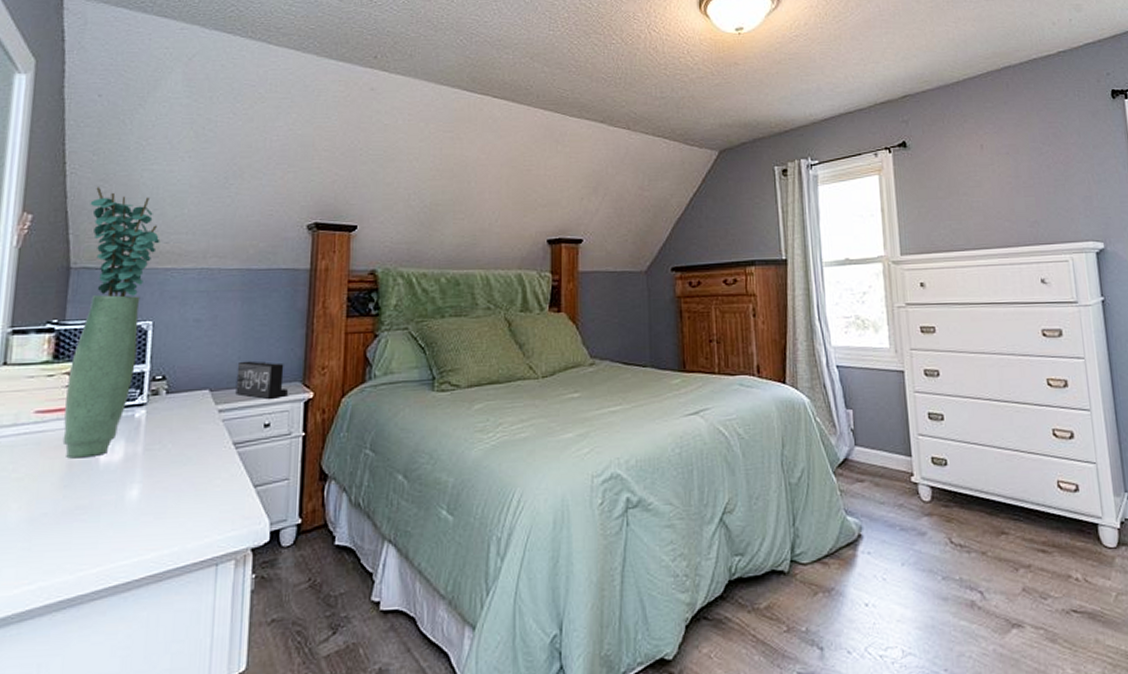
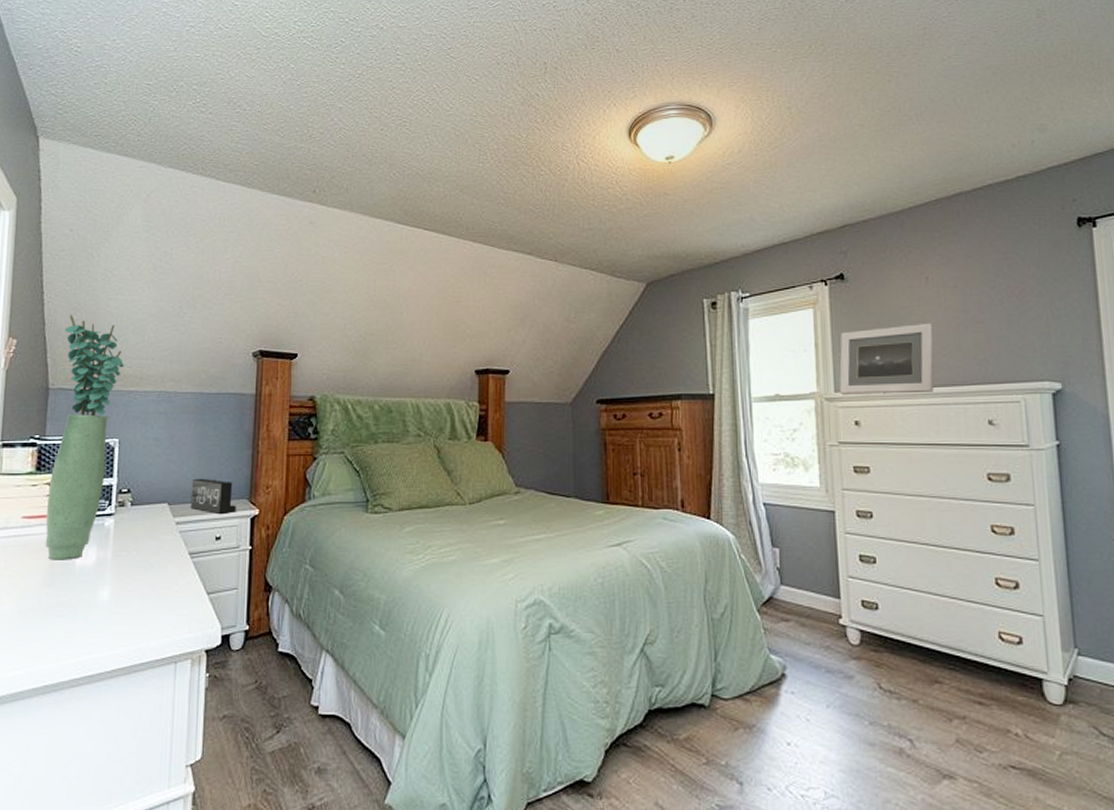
picture frame: none [904,189,992,257] -> present [839,324,934,395]

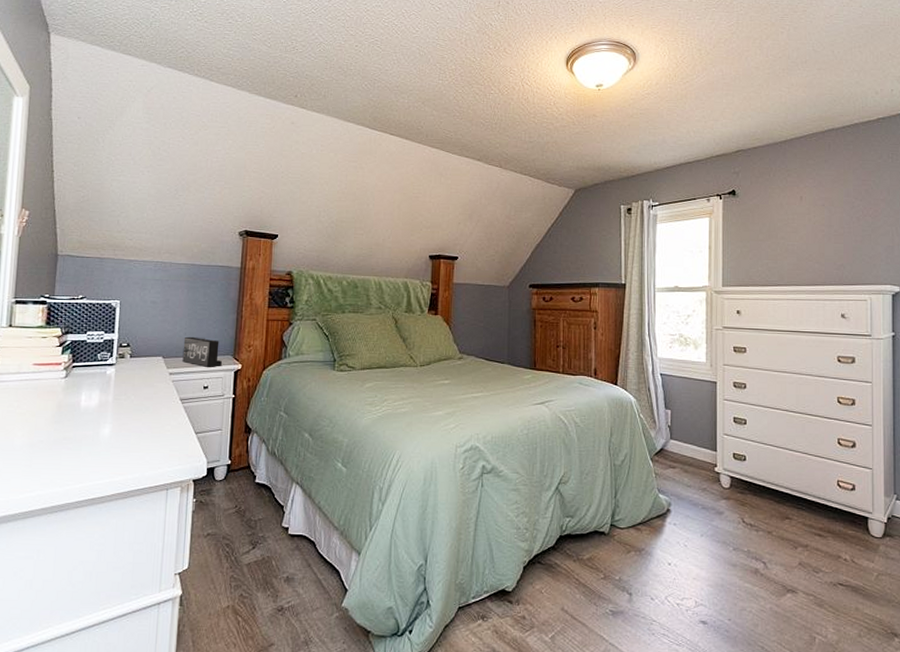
vase: present [45,315,125,560] -> none [53,192,126,402]
picture frame: present [839,324,934,395] -> none [726,234,804,290]

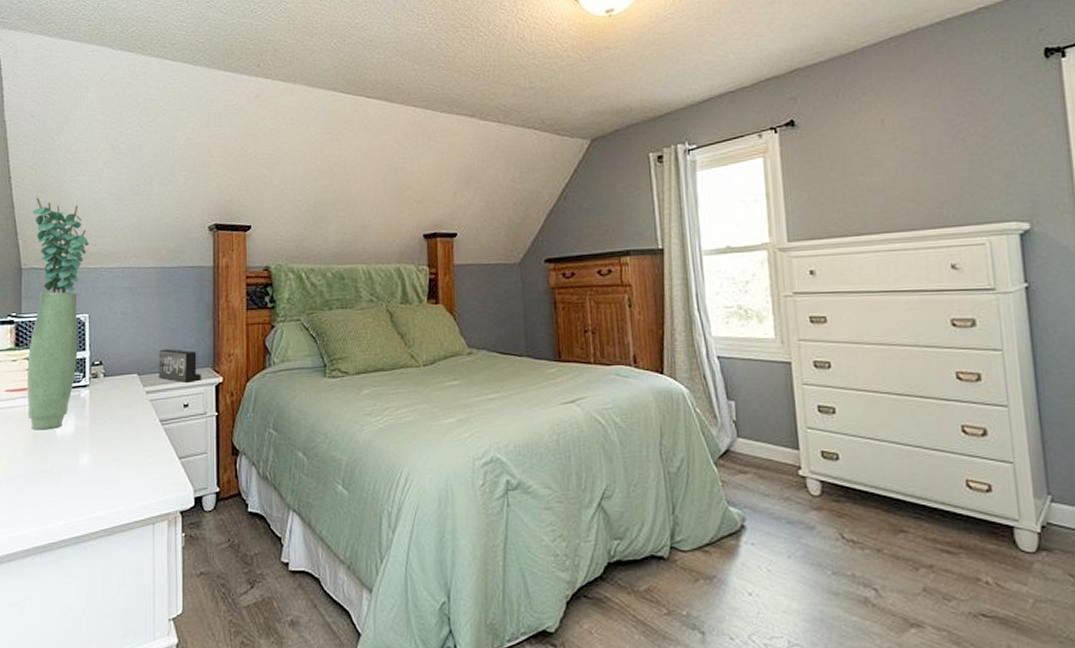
vase: none [53,192,126,402] -> present [28,197,90,430]

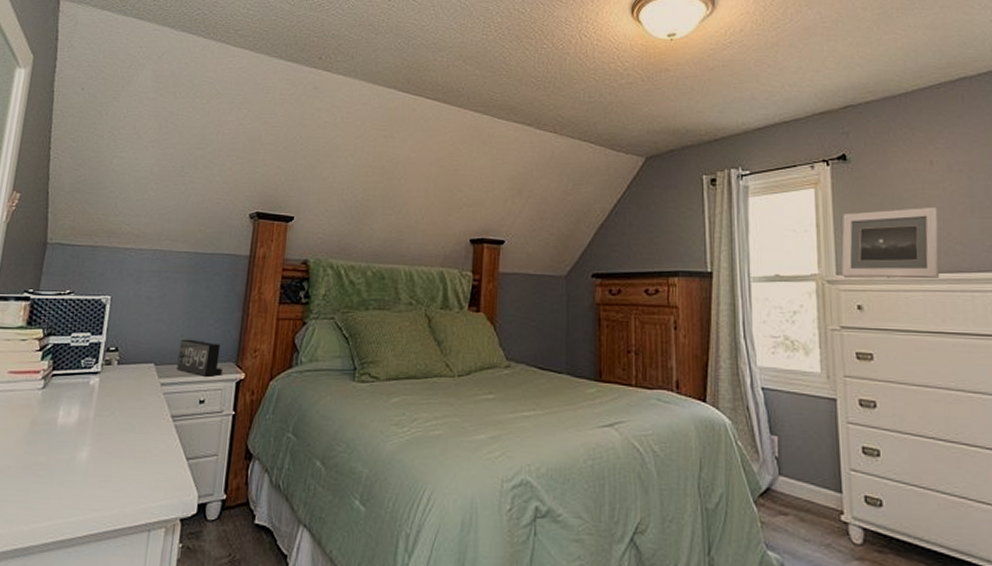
vase: present [28,197,90,430] -> none [28,171,123,418]
picture frame: none [792,167,893,244] -> present [841,208,940,279]

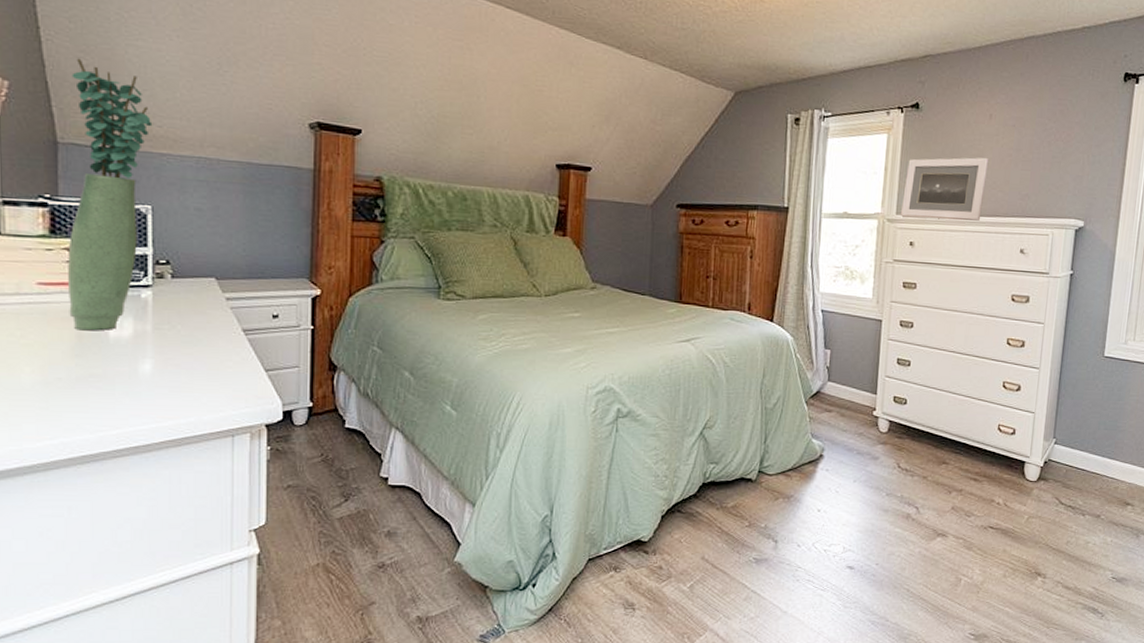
vase: none [28,171,123,418] -> present [68,58,153,331]
alarm clock: present [176,339,222,377] -> none [242,253,295,292]

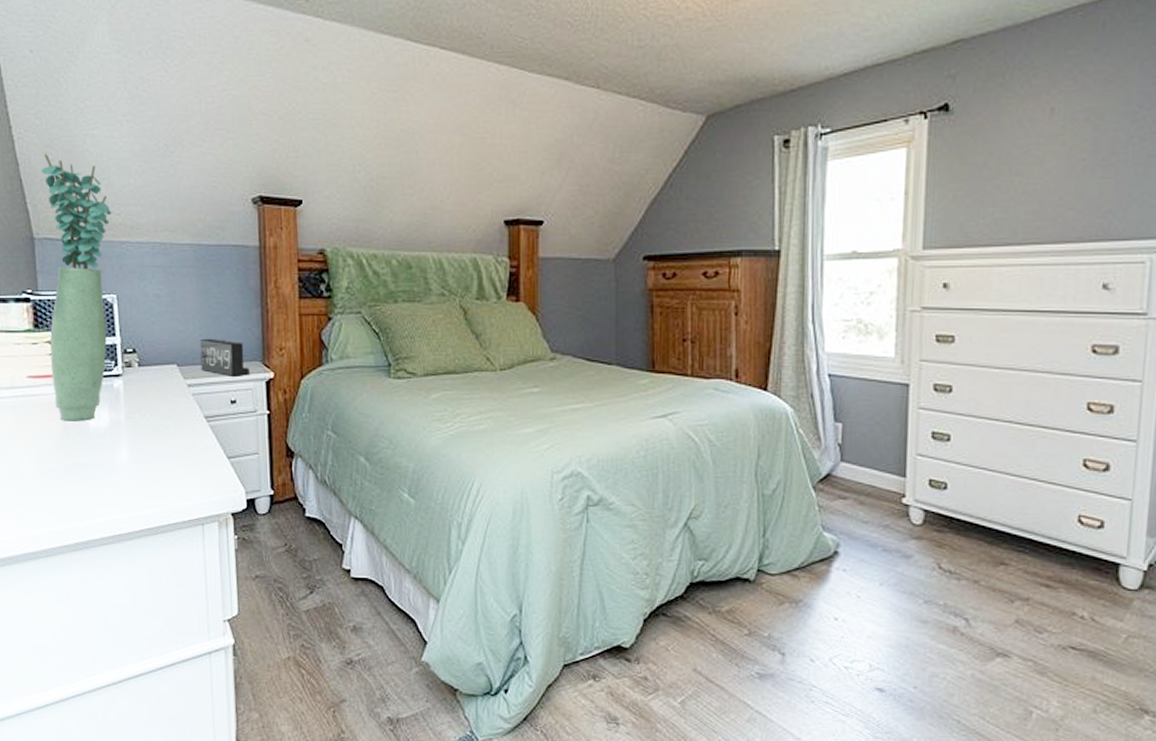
alarm clock: none [242,253,295,292] -> present [199,338,250,376]
picture frame: present [900,157,989,221] -> none [928,167,1052,252]

